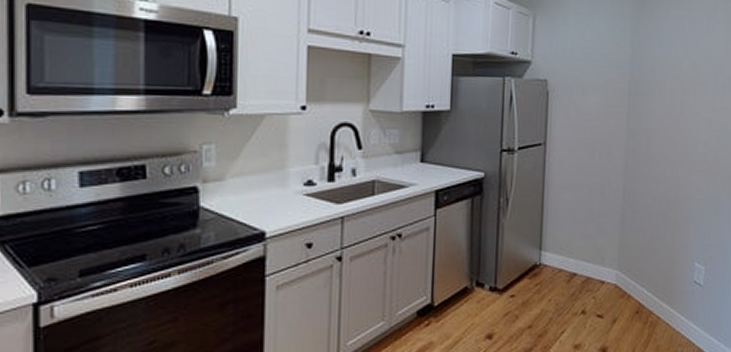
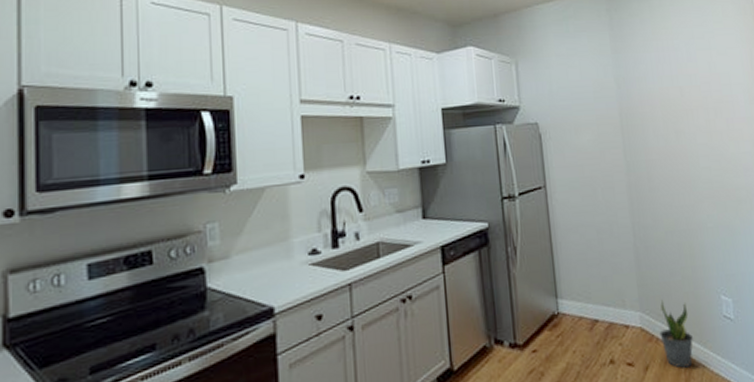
potted plant: none [632,261,662,324] -> present [659,299,693,368]

